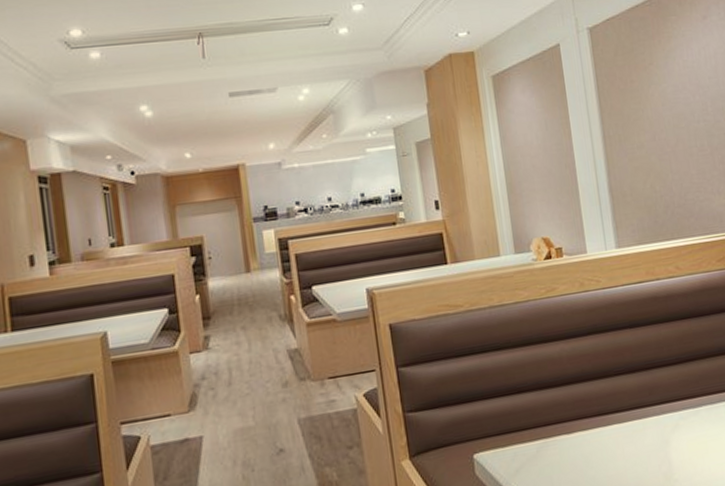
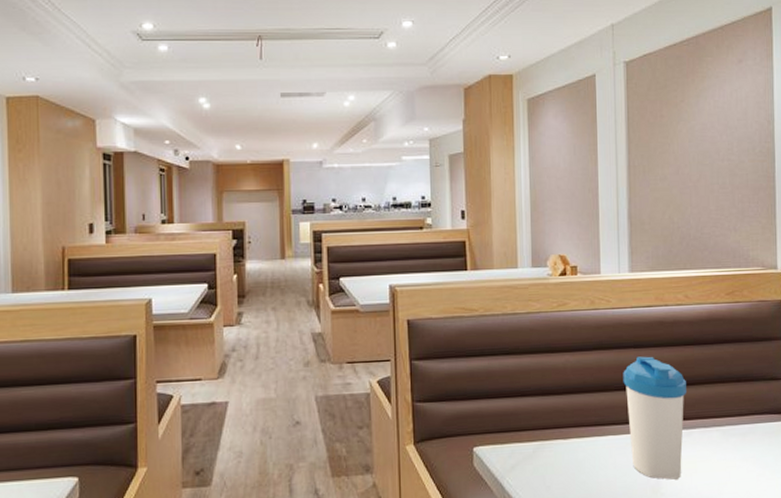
water bottle: none [621,335,693,465] -> present [623,356,686,480]

